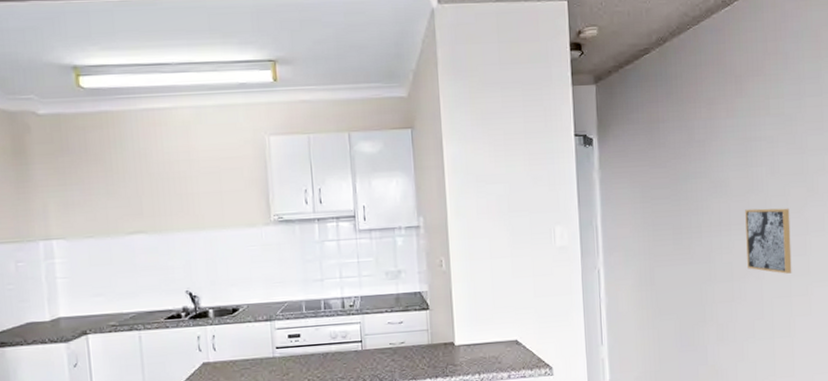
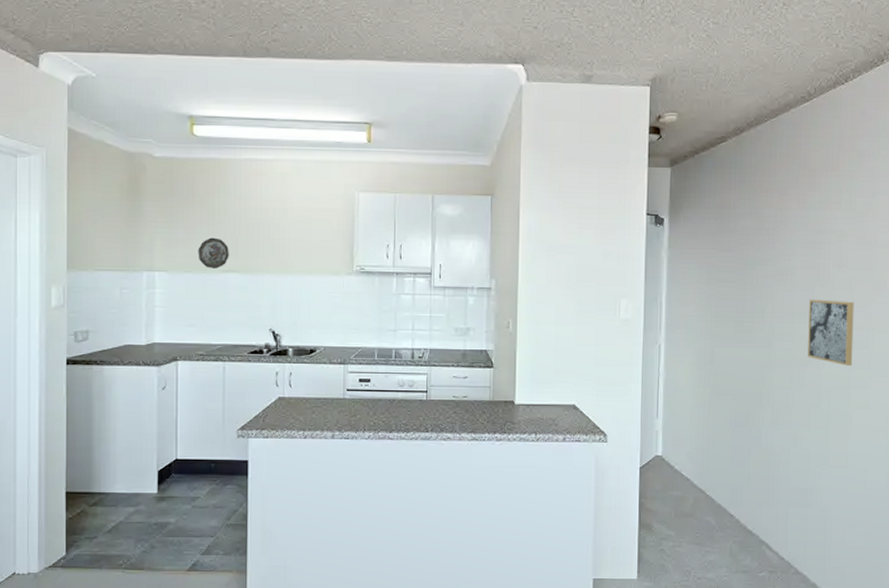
decorative plate: none [98,197,134,232] -> present [198,237,229,269]

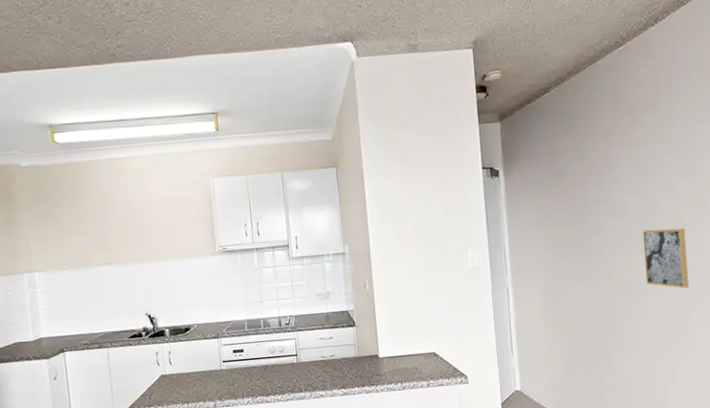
decorative plate: present [198,237,229,269] -> none [71,235,101,264]

